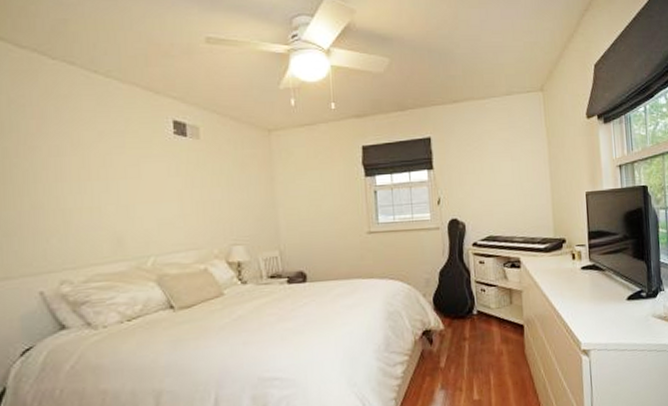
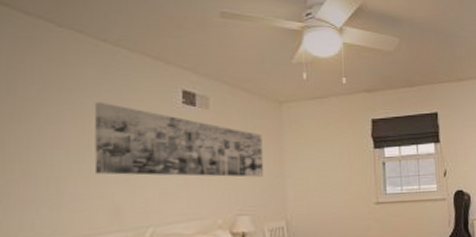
wall art: none [91,134,255,208] -> present [94,101,263,178]

